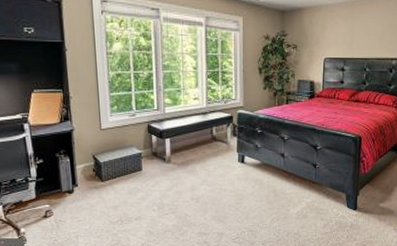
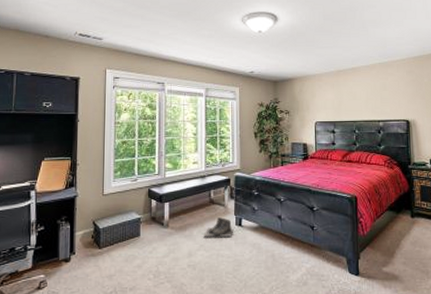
boots: none [206,154,236,173] -> present [203,217,233,237]

